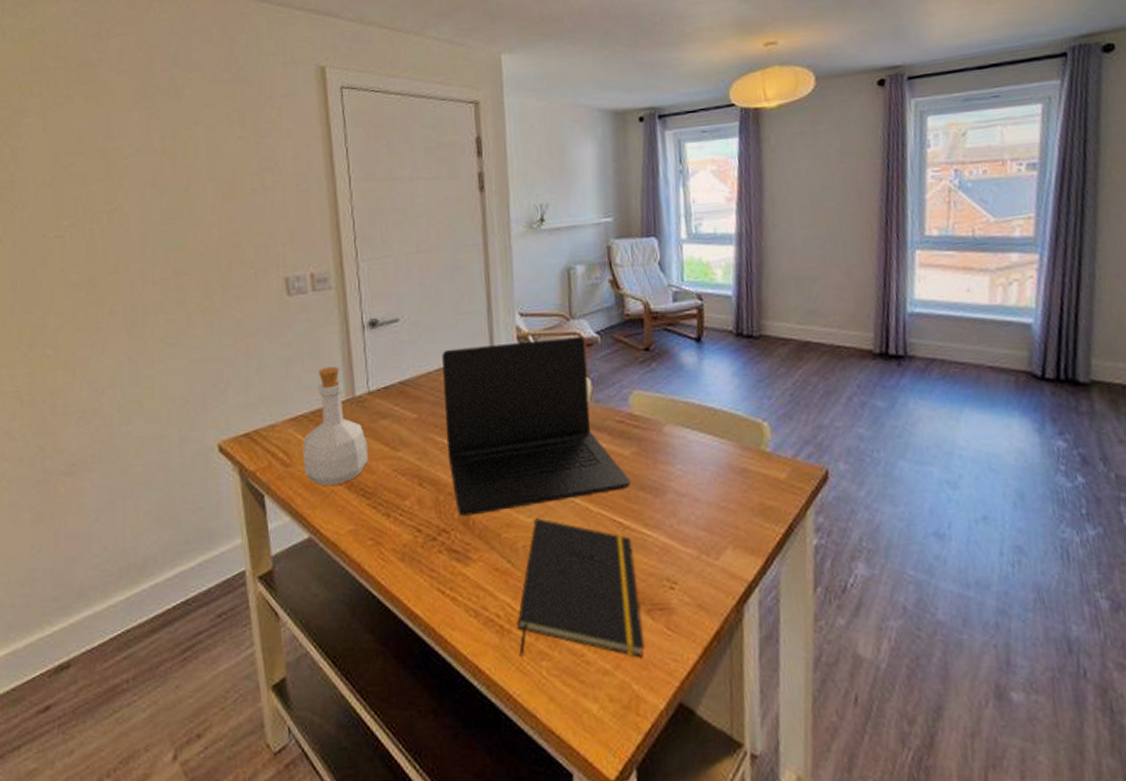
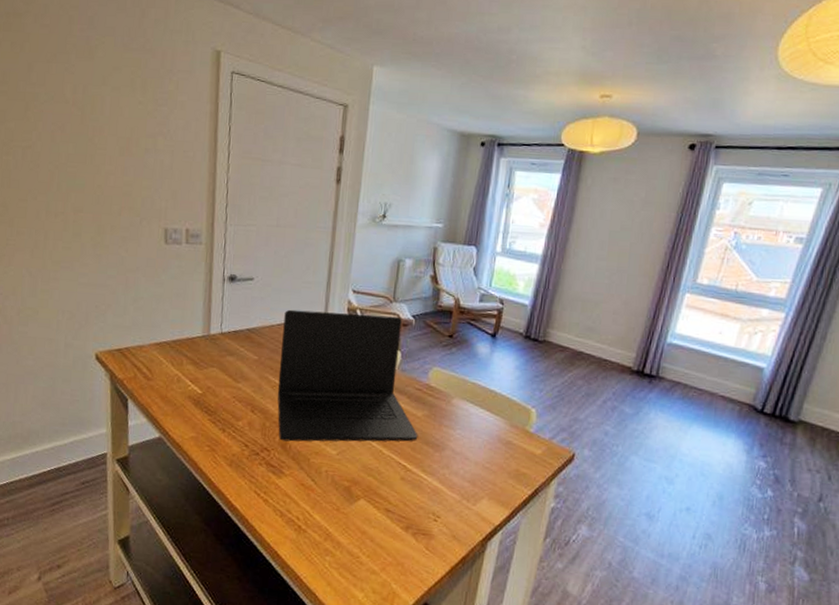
bottle: present [302,366,368,486] -> none [162,307,215,401]
notepad: present [517,518,644,658] -> none [310,452,411,567]

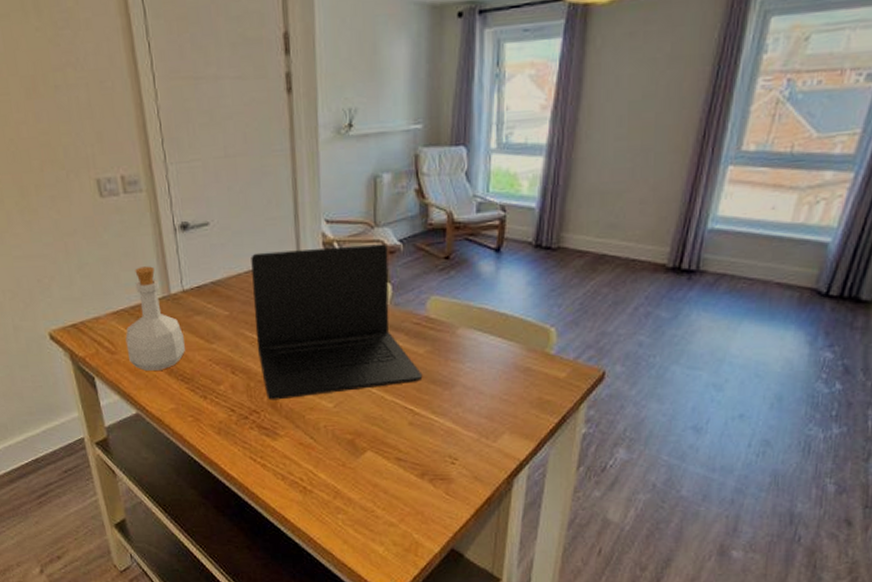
bottle: none [162,307,215,401] -> present [125,266,185,371]

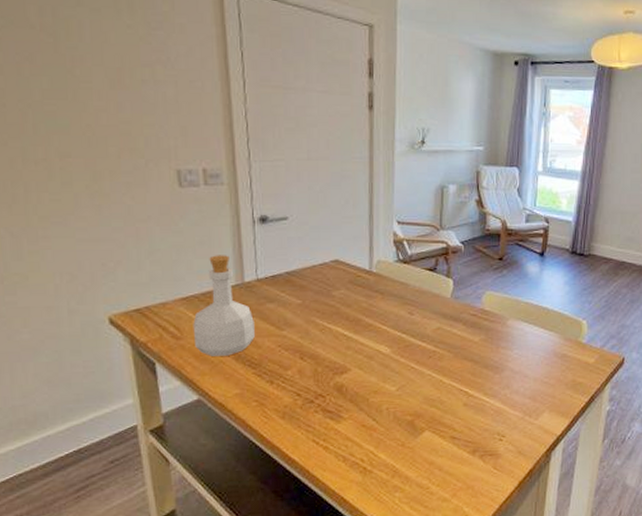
laptop: present [251,244,423,400] -> none [326,245,477,385]

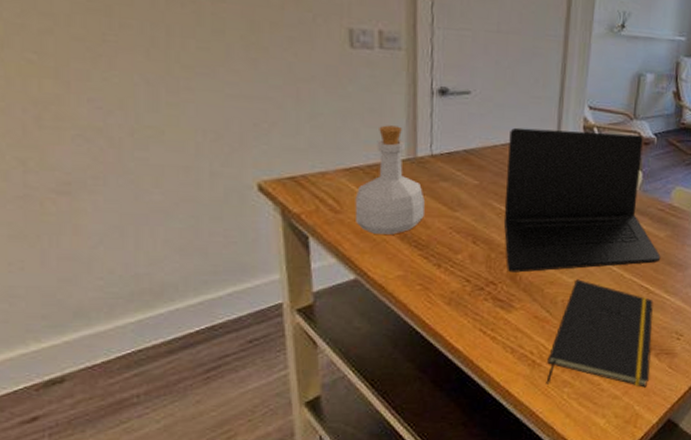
laptop: none [326,245,477,385] -> present [503,127,661,273]
notepad: none [377,387,476,490] -> present [546,279,654,388]

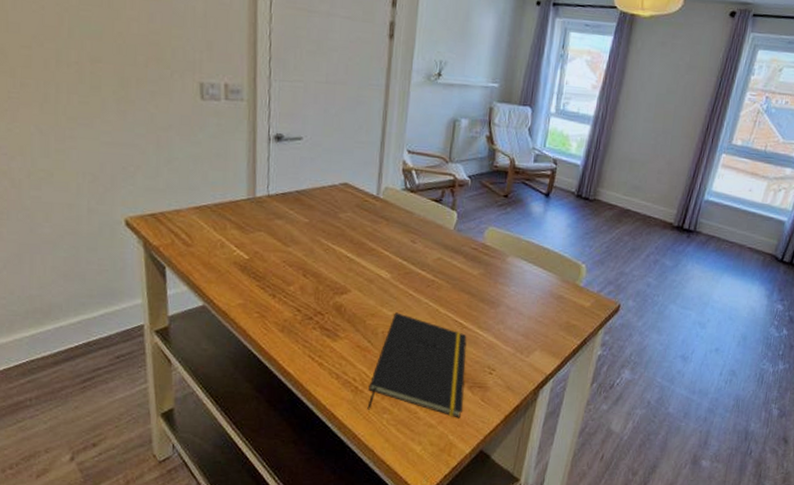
bottle: present [355,125,425,235] -> none [203,168,262,267]
laptop: present [503,127,661,273] -> none [330,170,474,305]

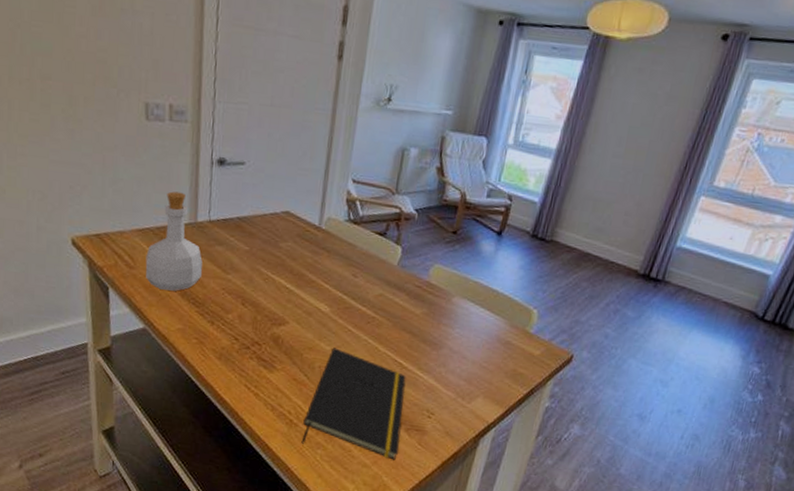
bottle: none [203,168,262,267] -> present [145,191,202,291]

